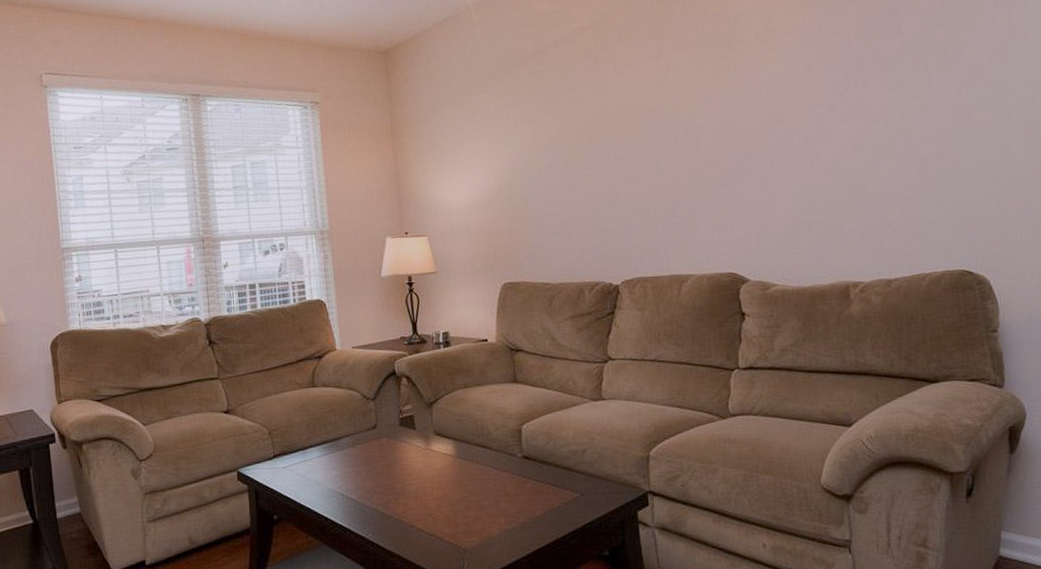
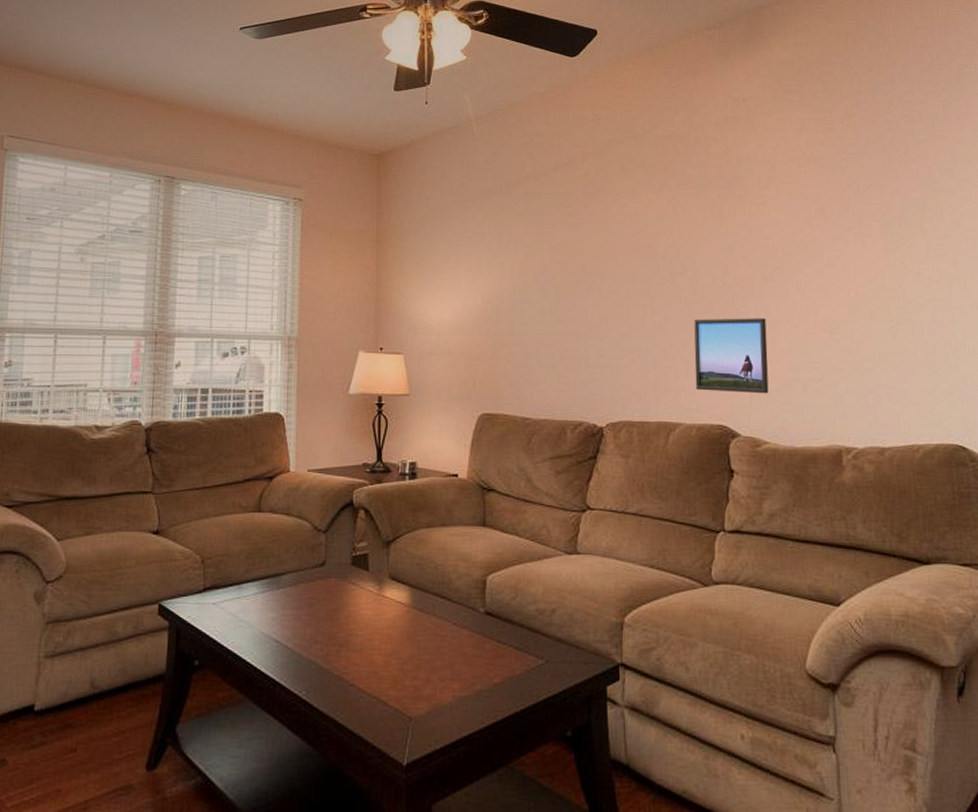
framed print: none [699,168,776,243] -> present [694,318,769,394]

